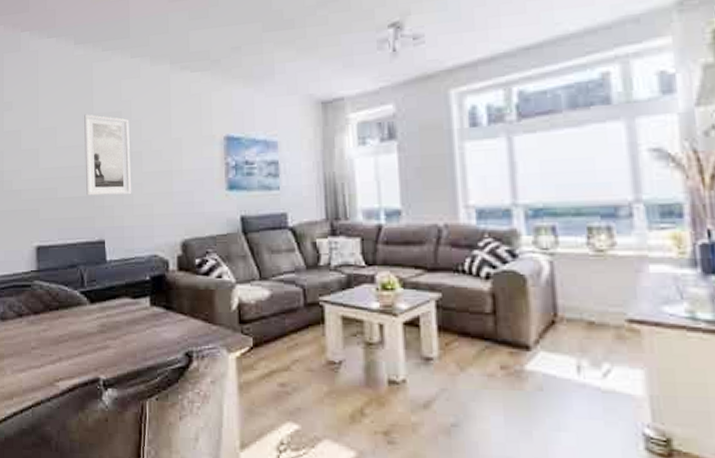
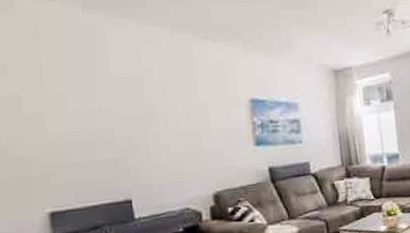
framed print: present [84,114,132,196] -> none [99,78,159,159]

